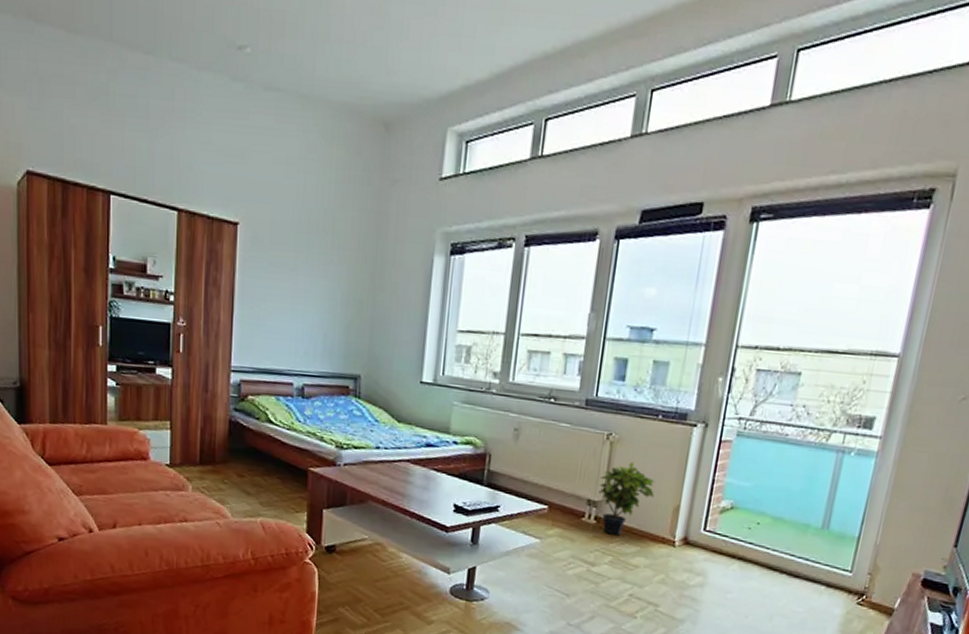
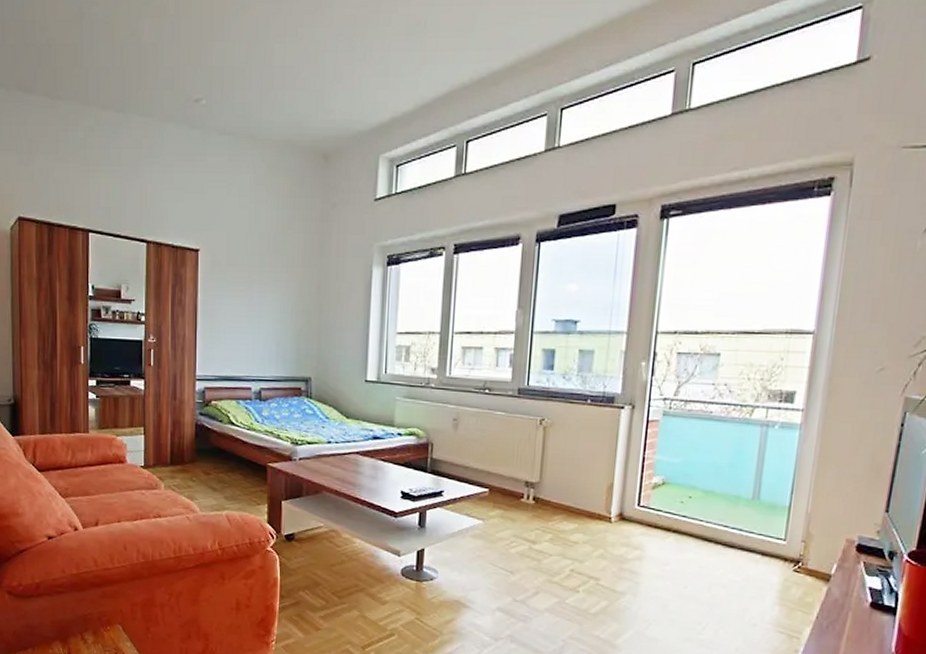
potted plant: present [598,462,655,536] -> none [535,444,588,514]

